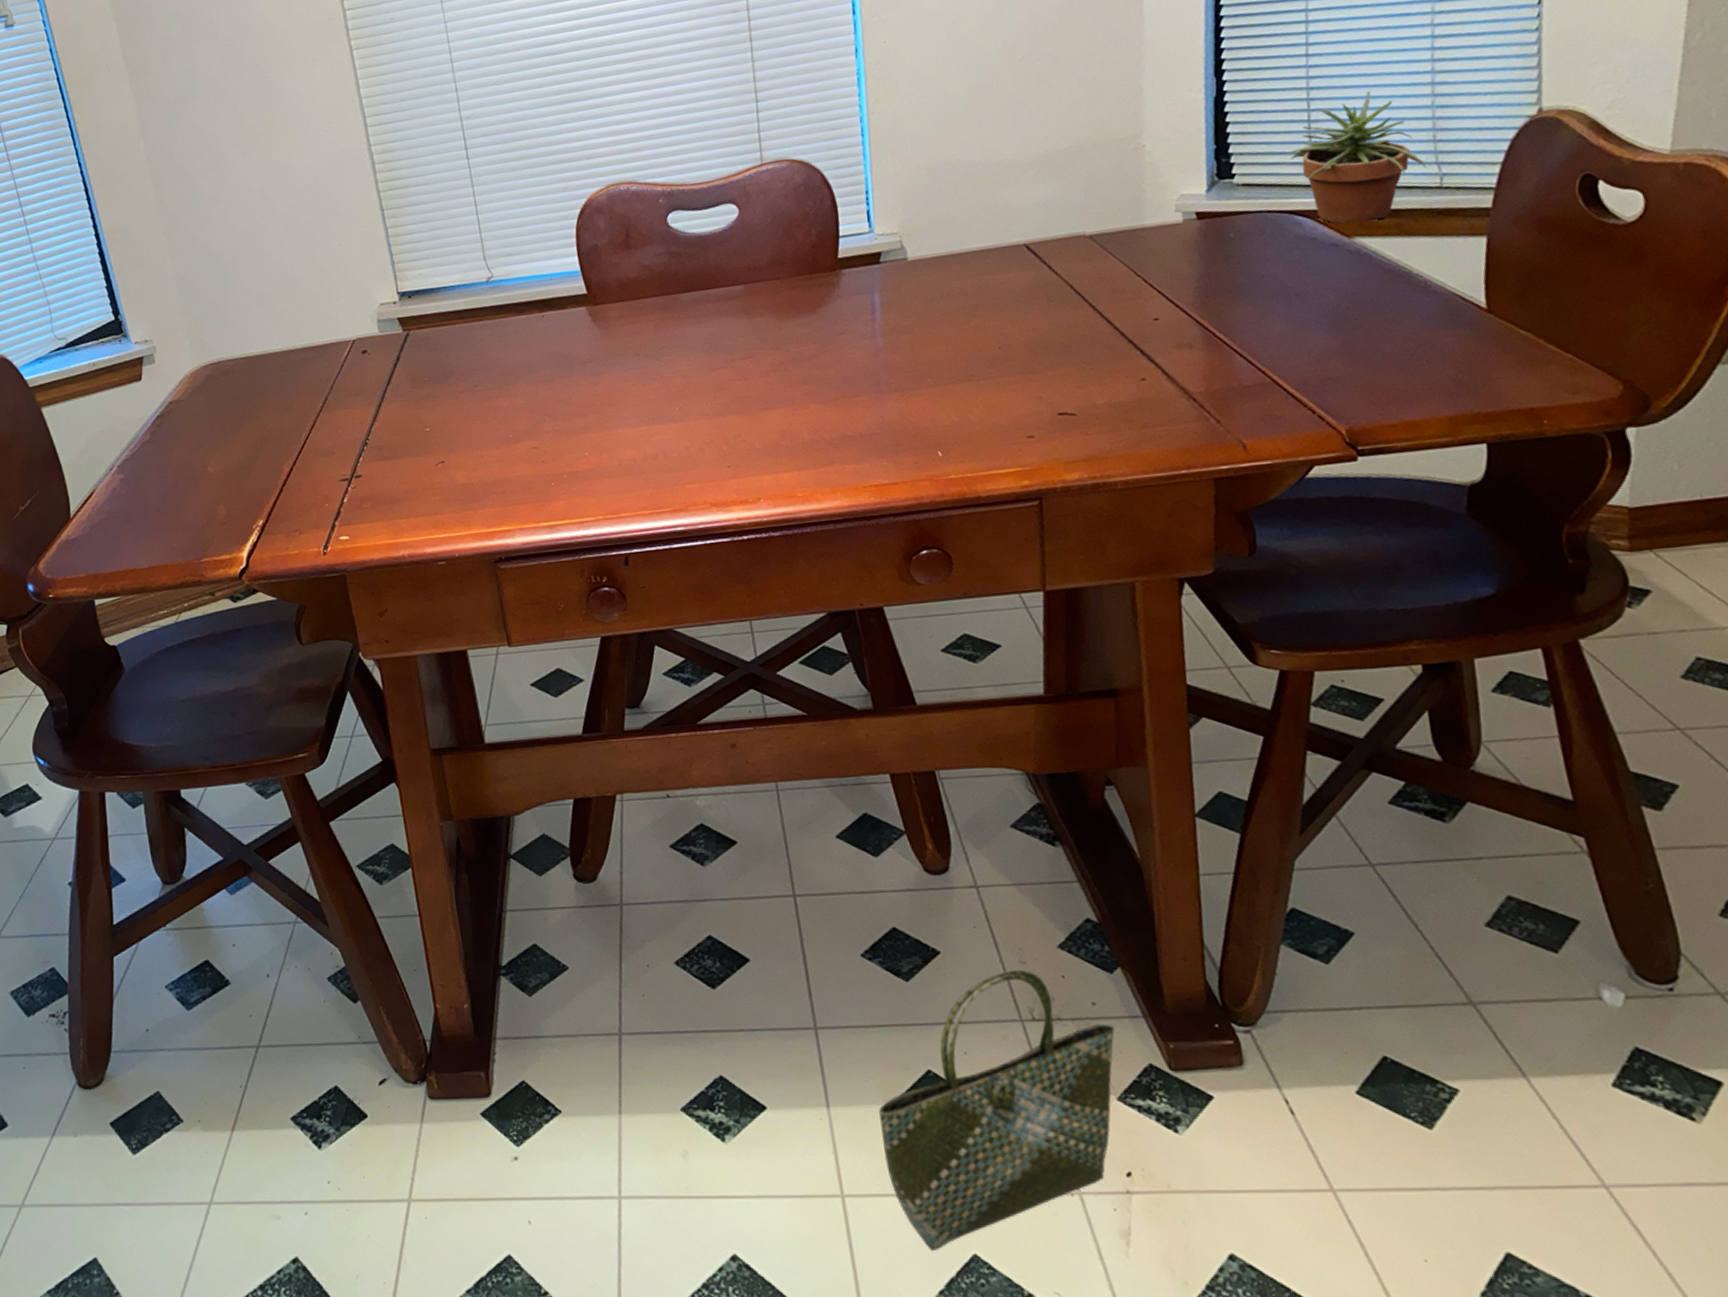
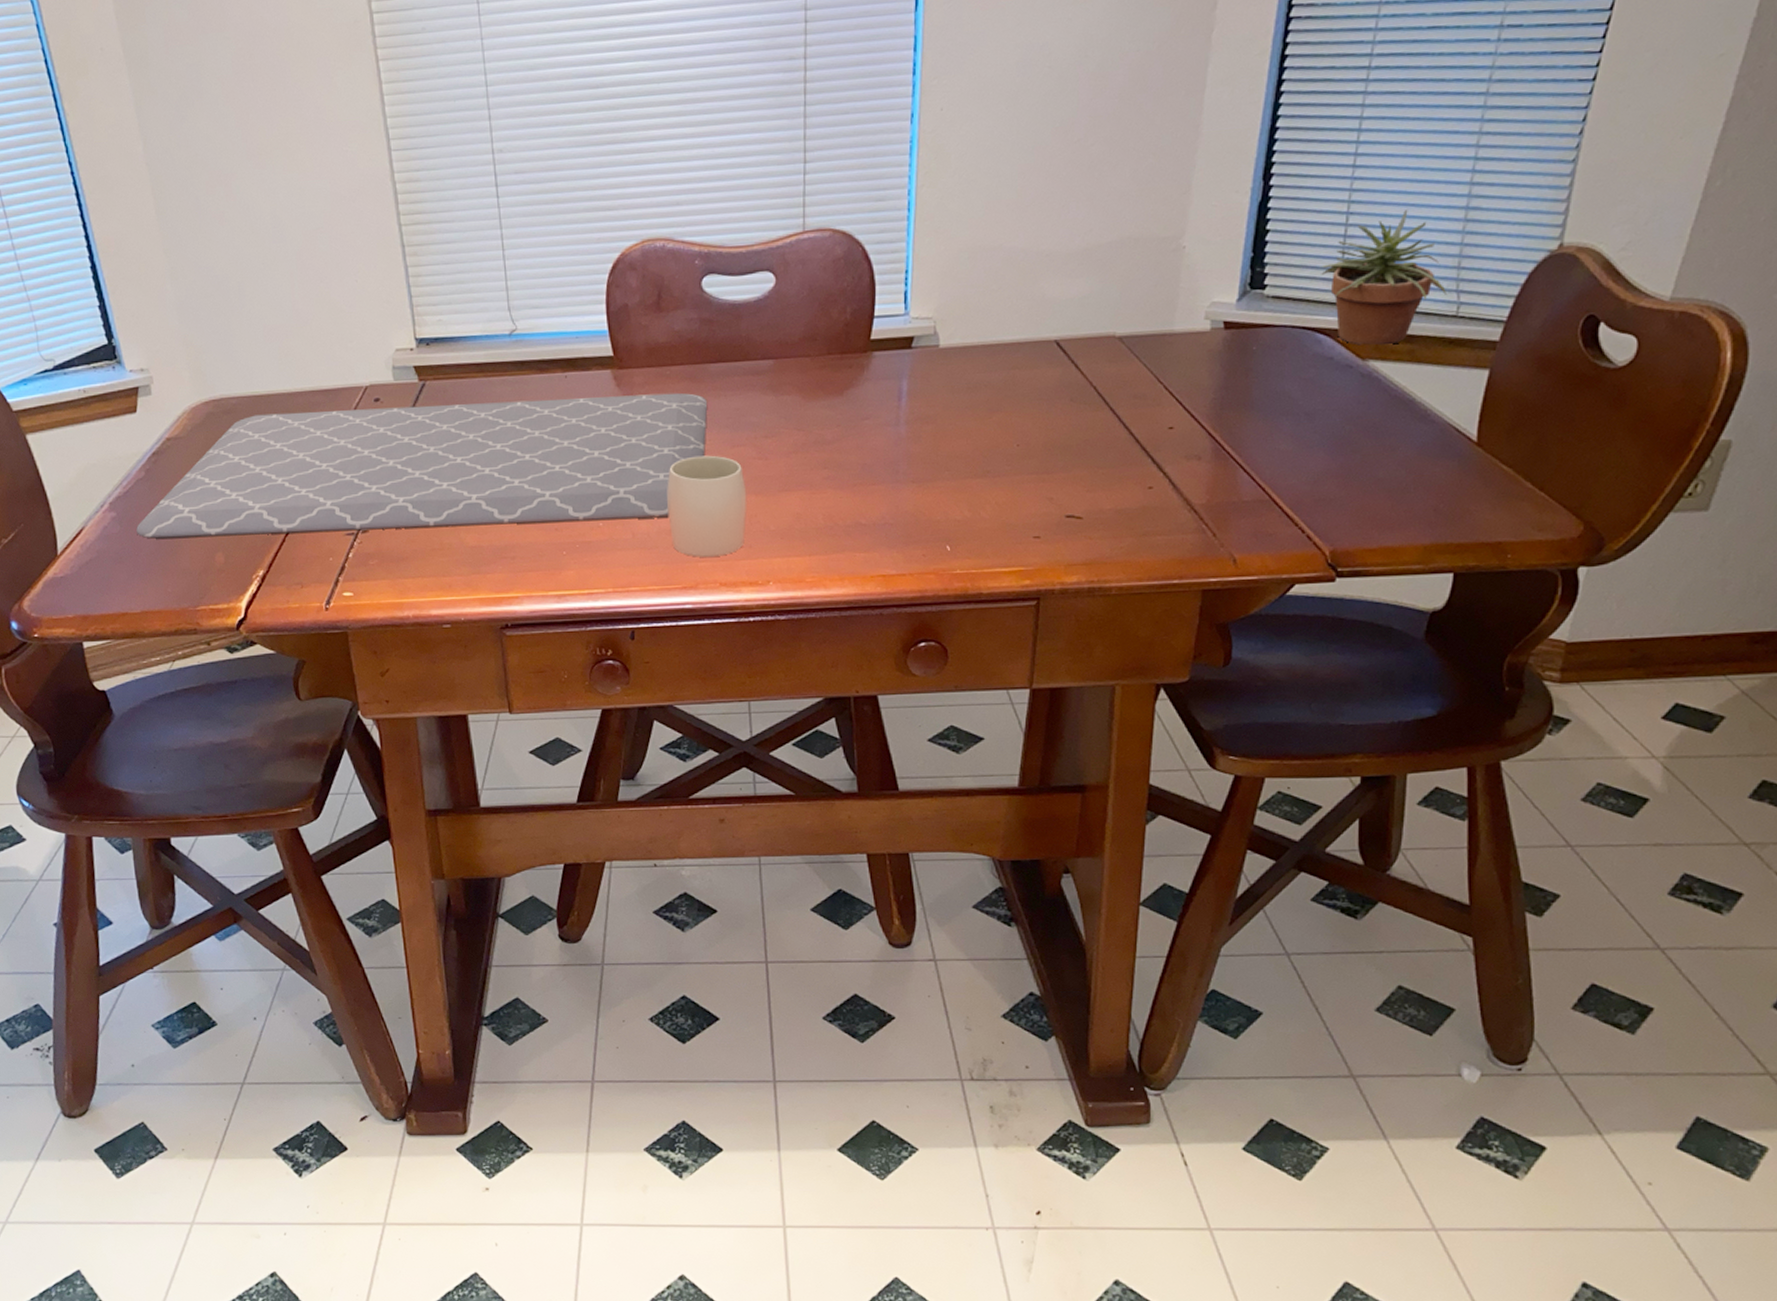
placemat: none [143,322,684,497] -> present [136,392,708,539]
mug: none [649,380,732,480] -> present [666,455,748,558]
shopping bag: present [879,969,1115,1251] -> none [825,1035,1042,1274]

